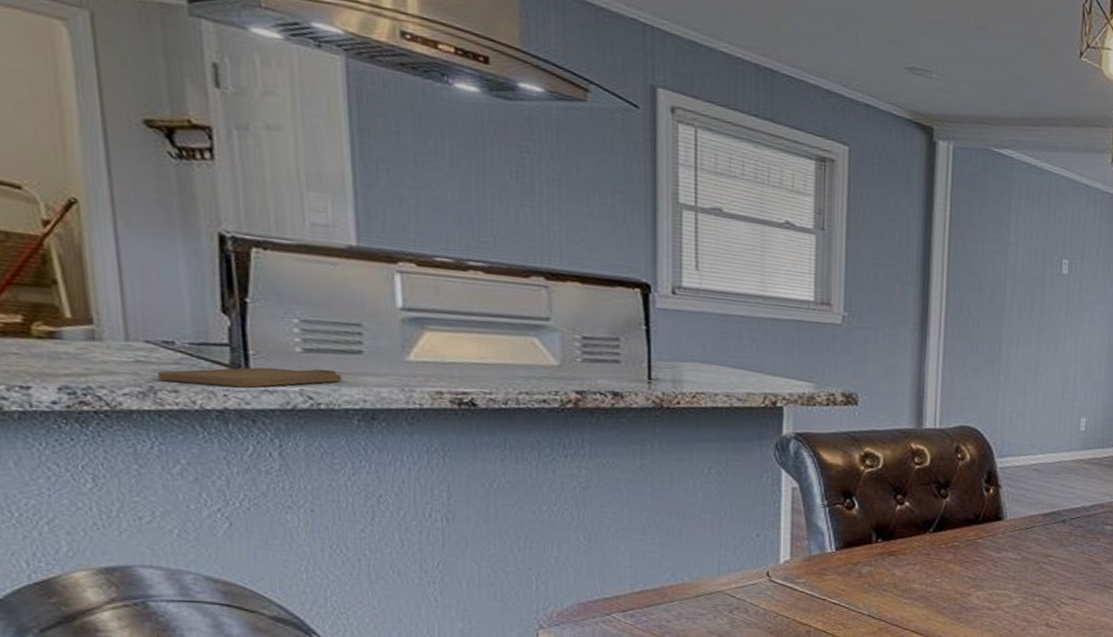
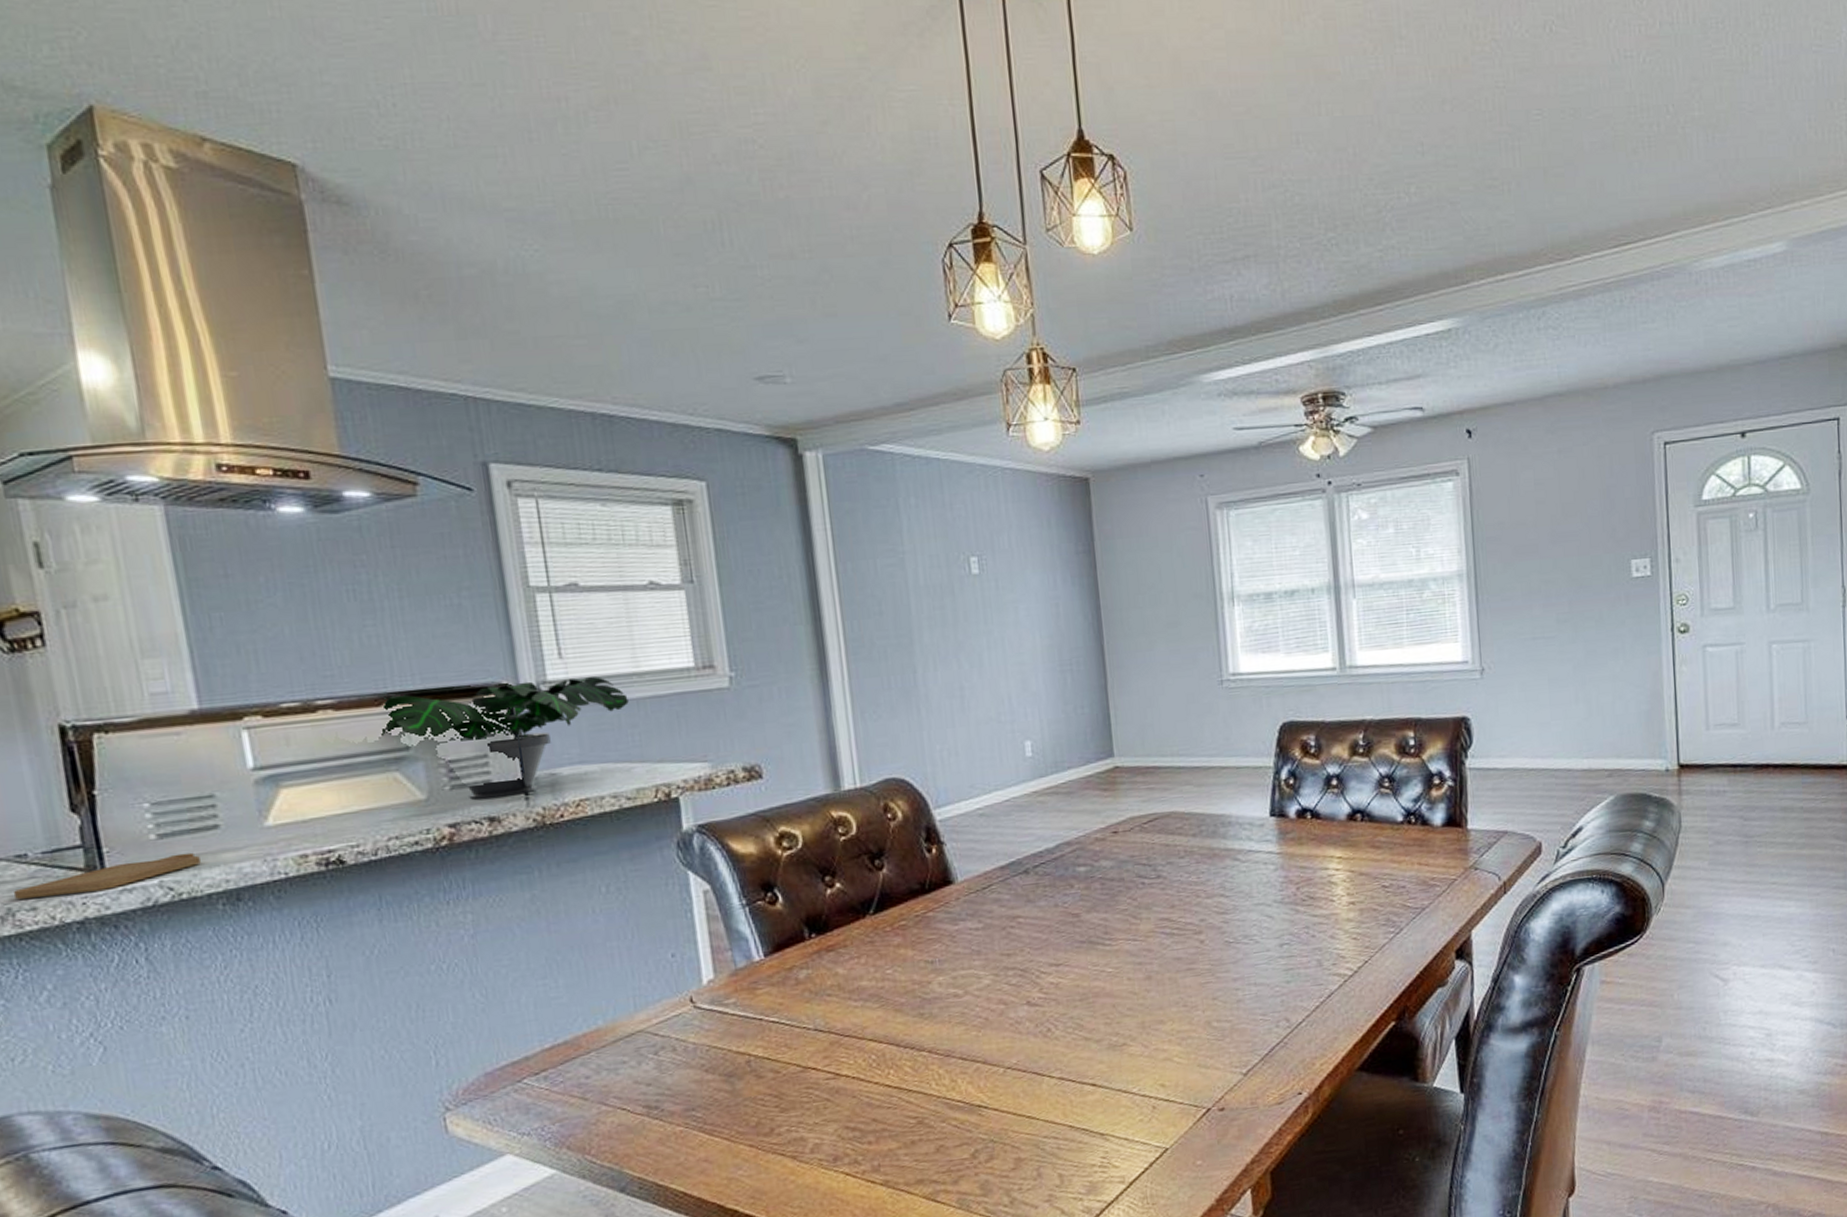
potted plant: none [522,271,752,379] -> present [378,676,629,801]

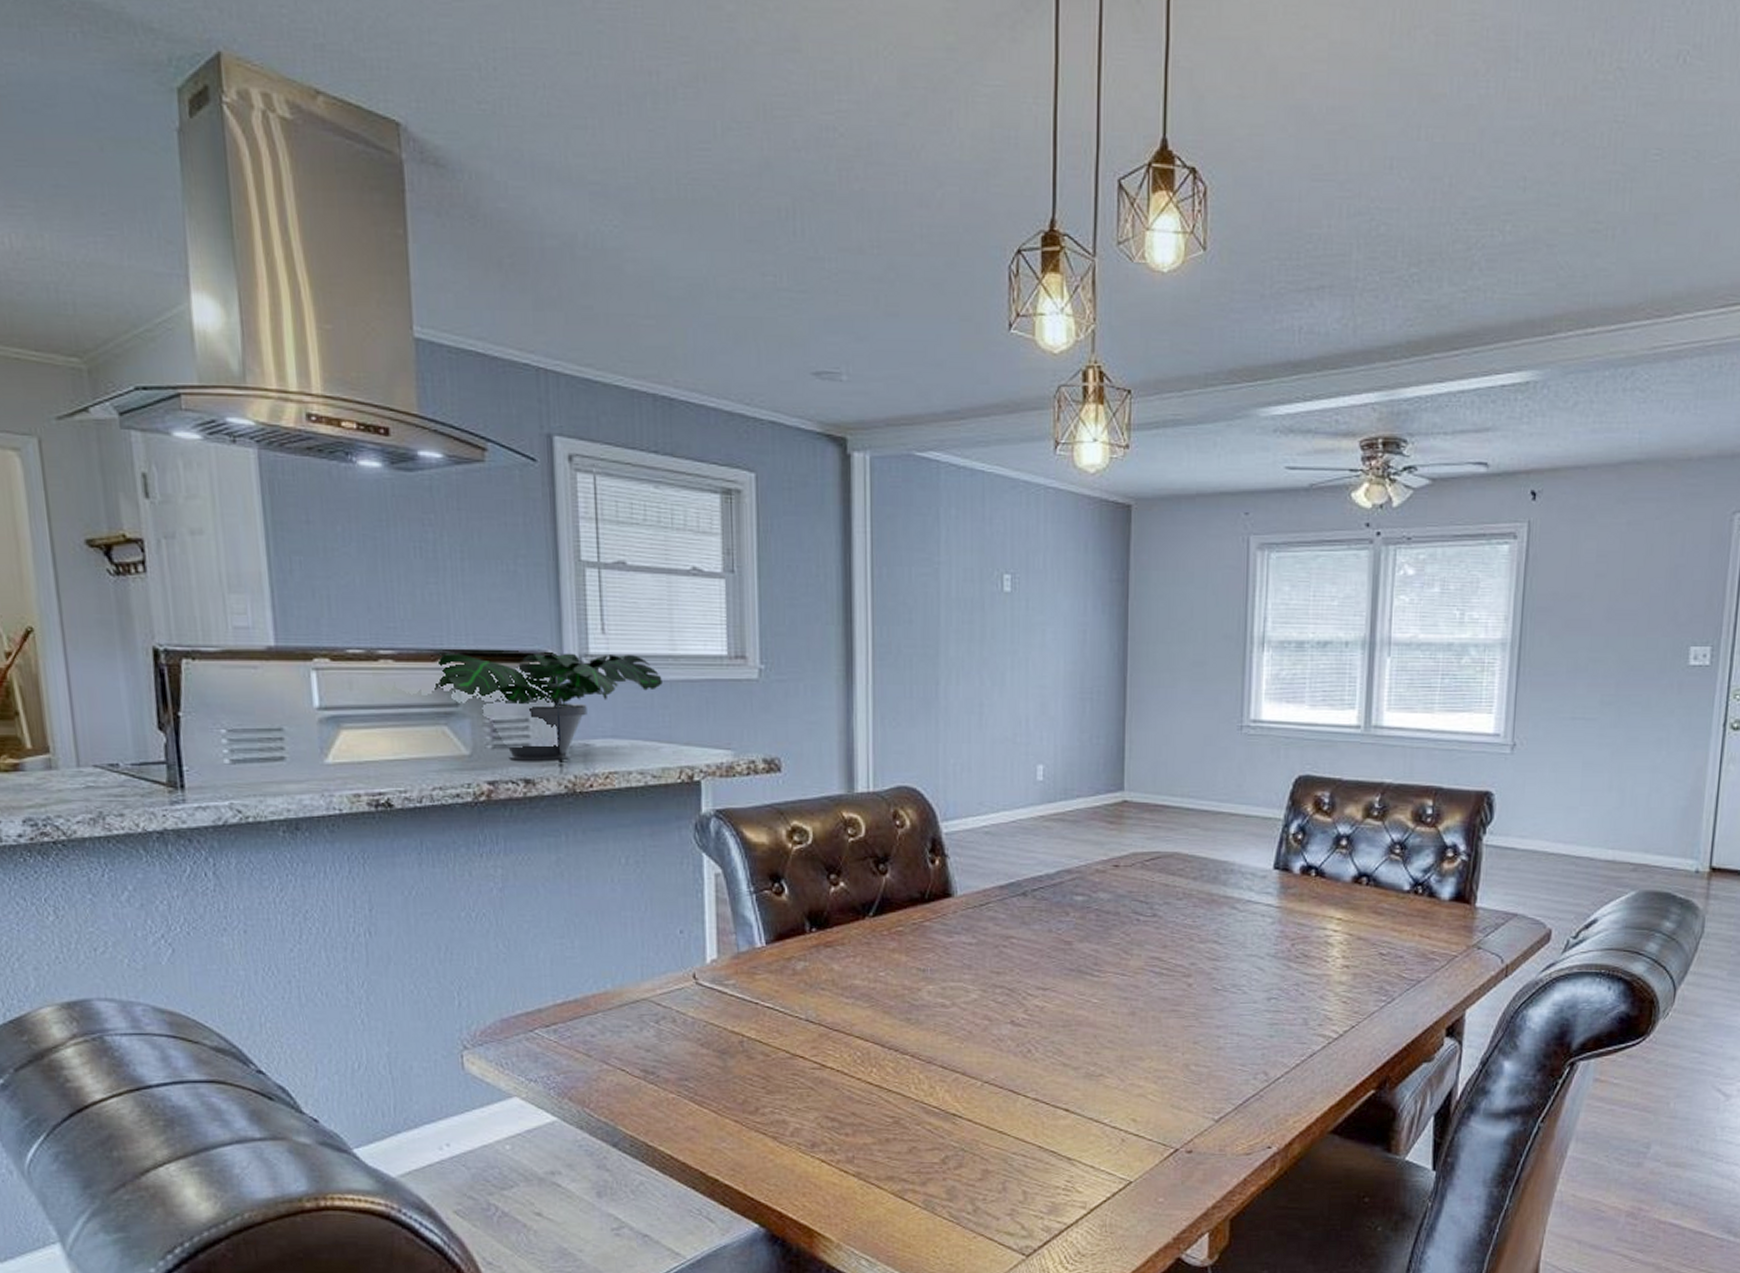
chopping board: present [14,852,201,900] -> none [106,780,267,805]

